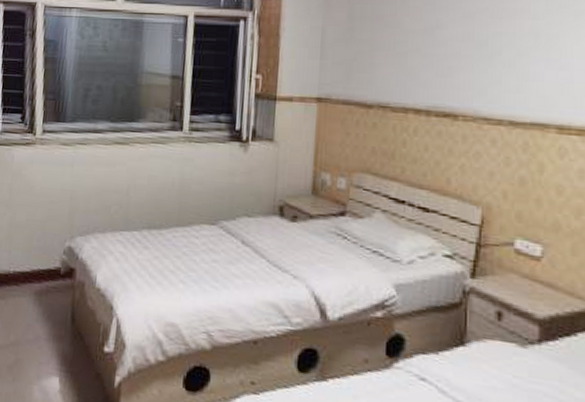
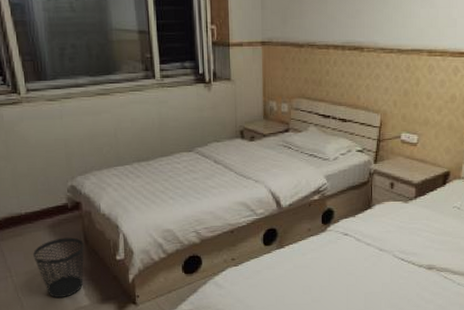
wastebasket: none [11,310,70,390] -> present [33,237,84,298]

